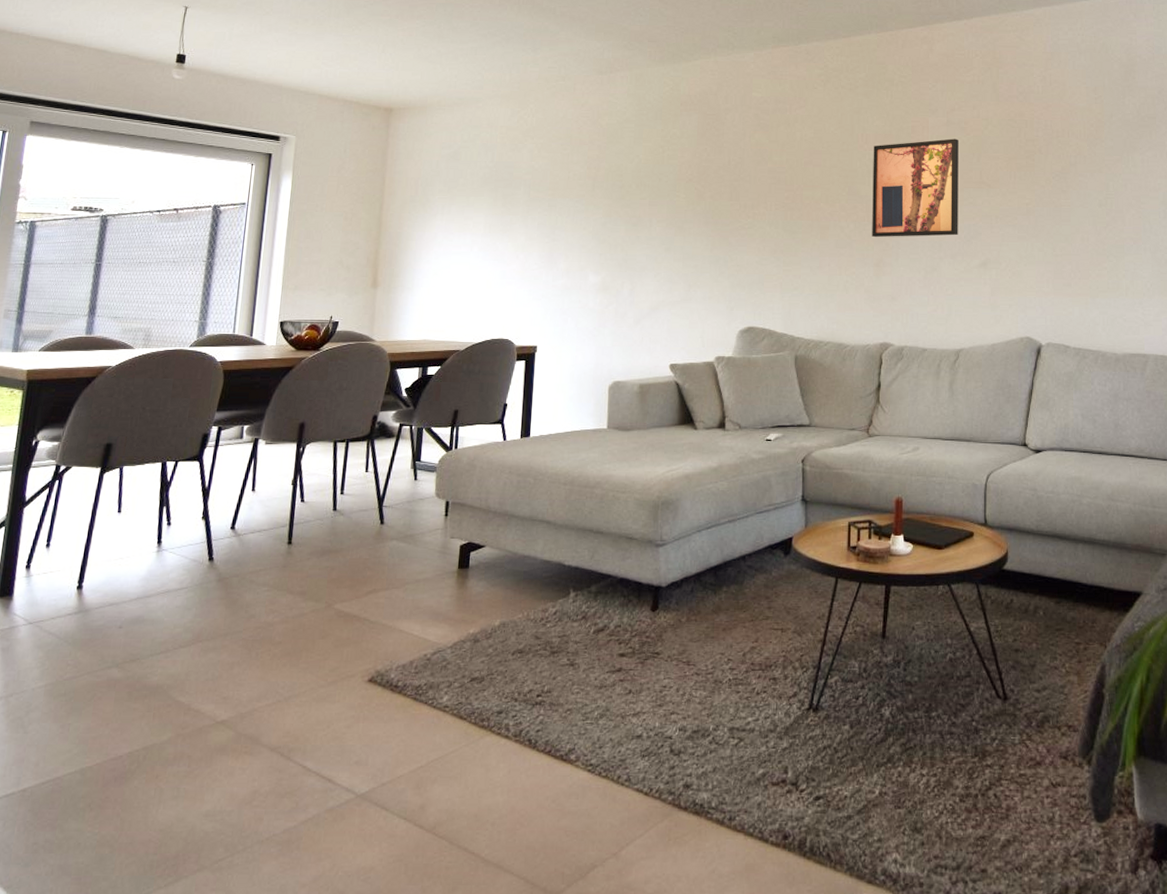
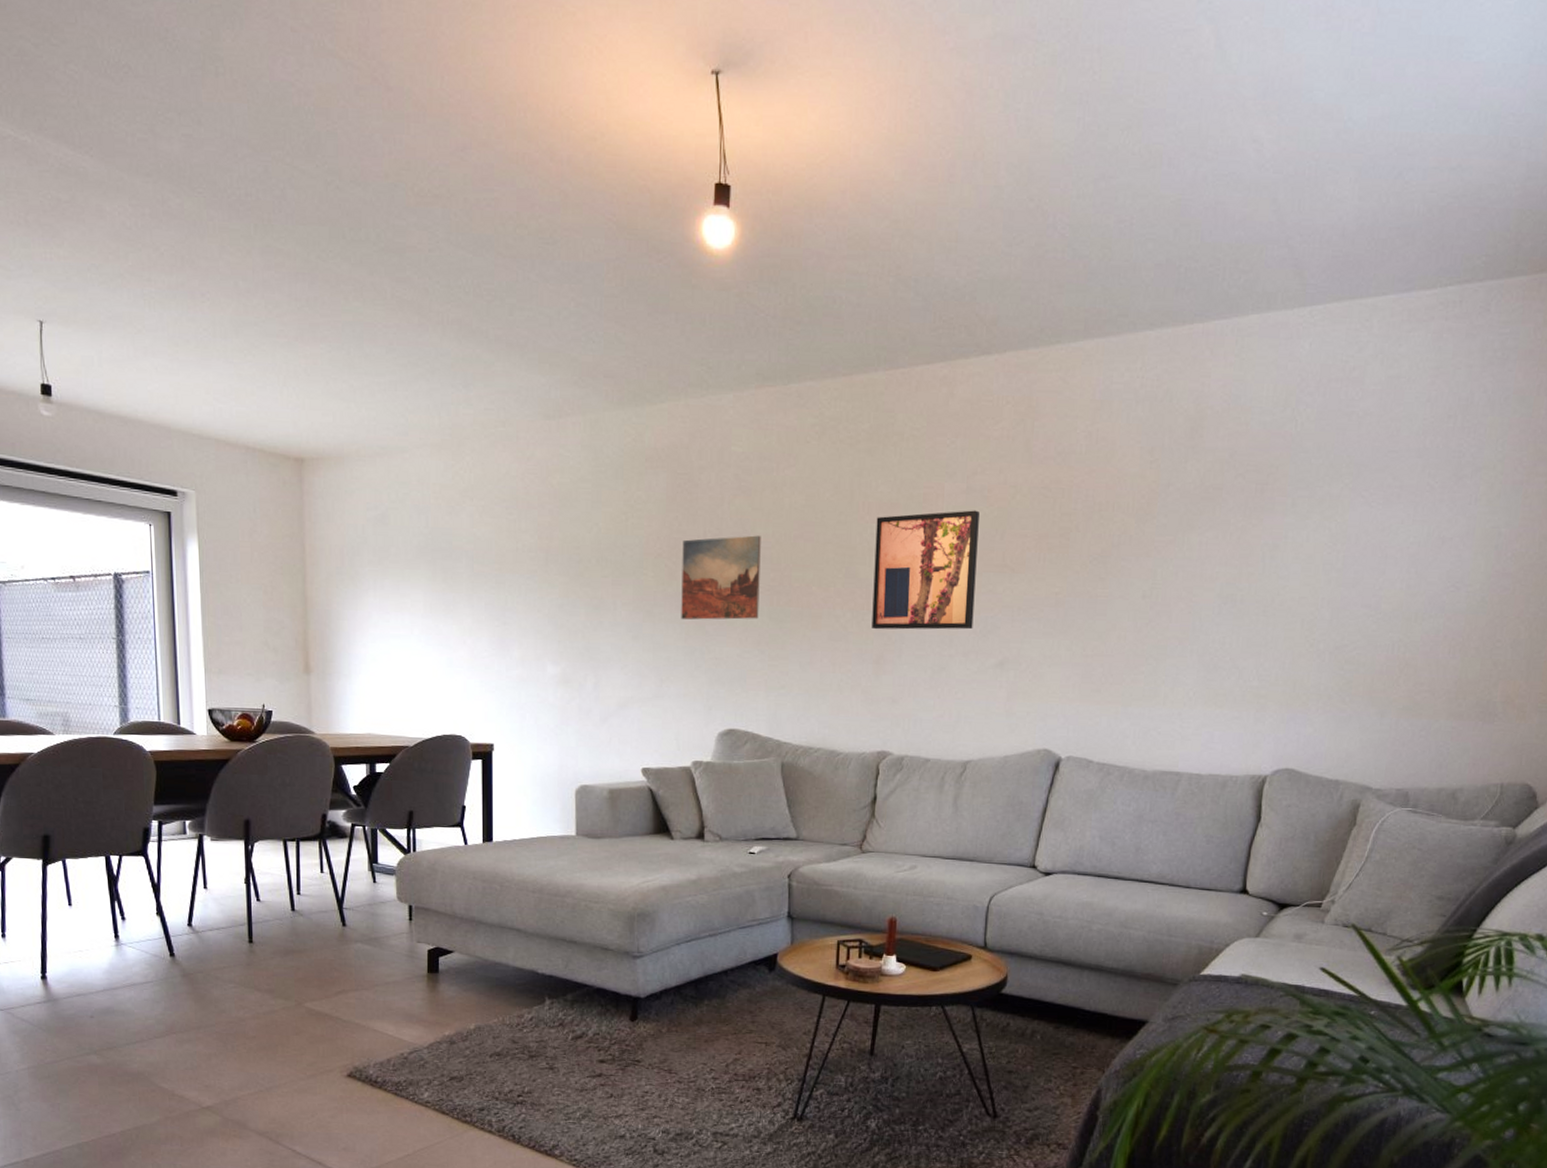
wall art: none [708,162,777,234] -> present [681,535,761,620]

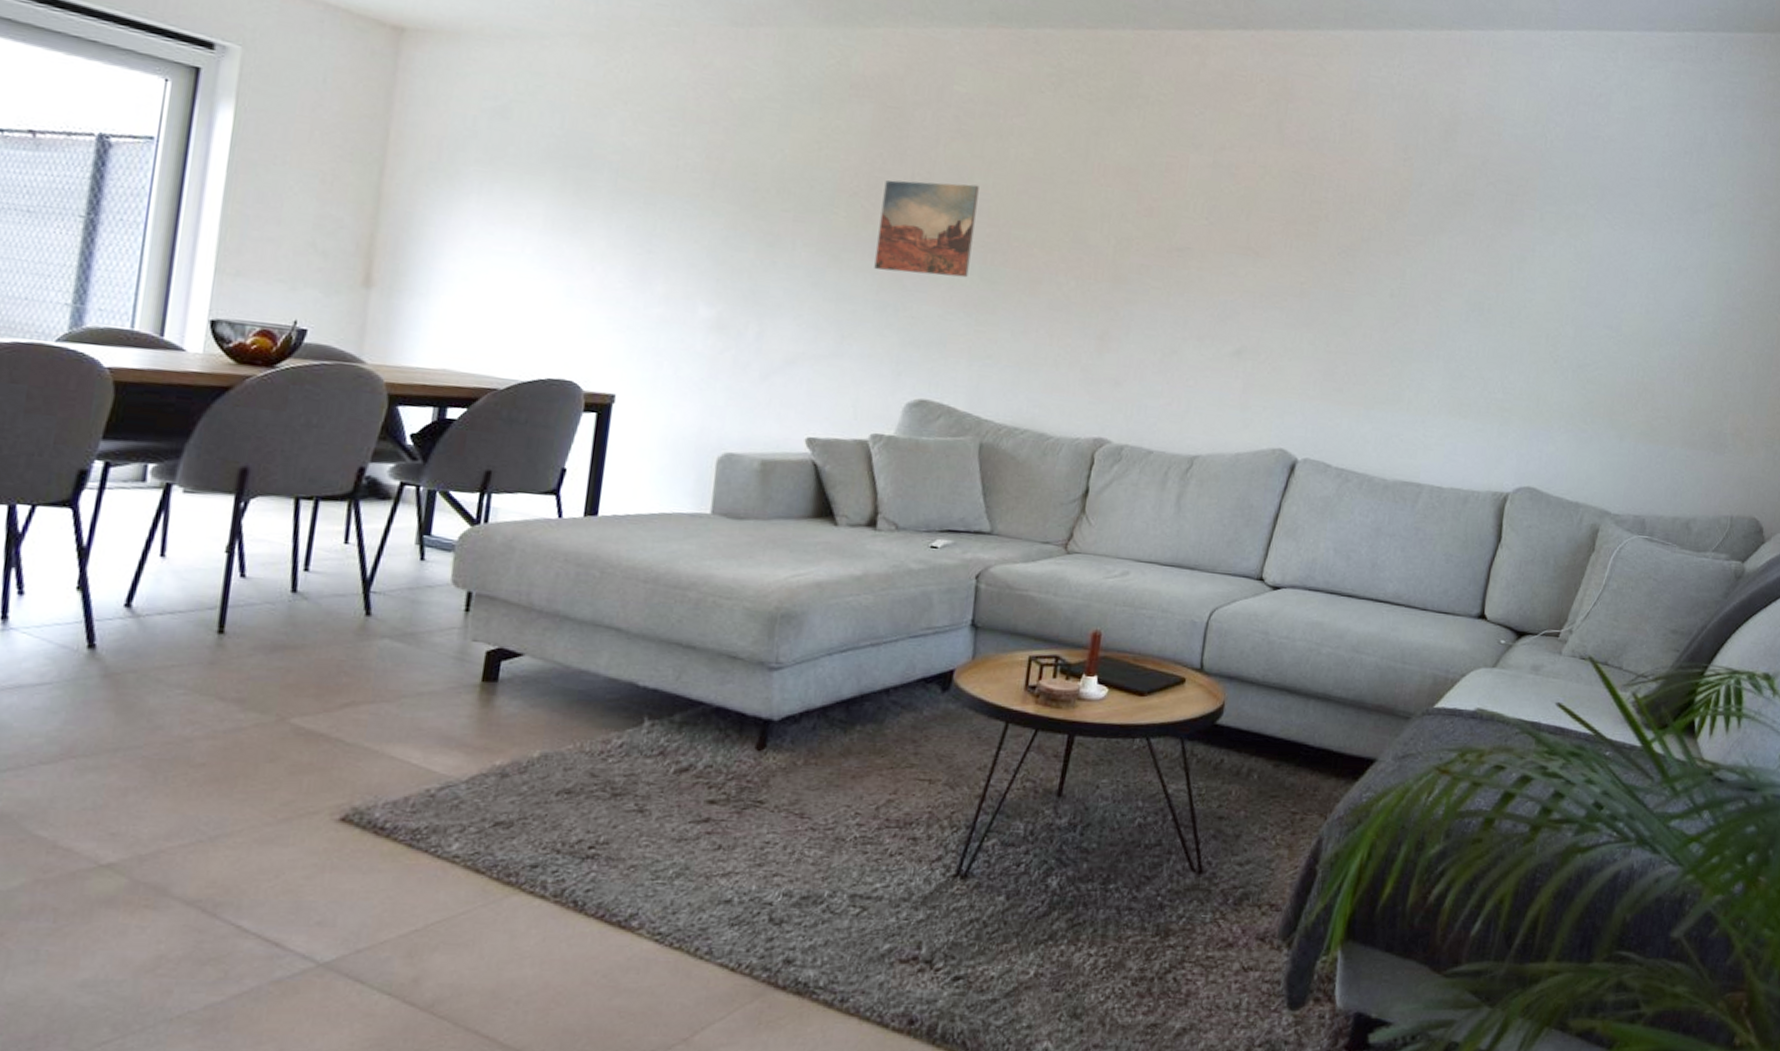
wall art: present [872,510,979,630] -> none [1098,180,1225,313]

